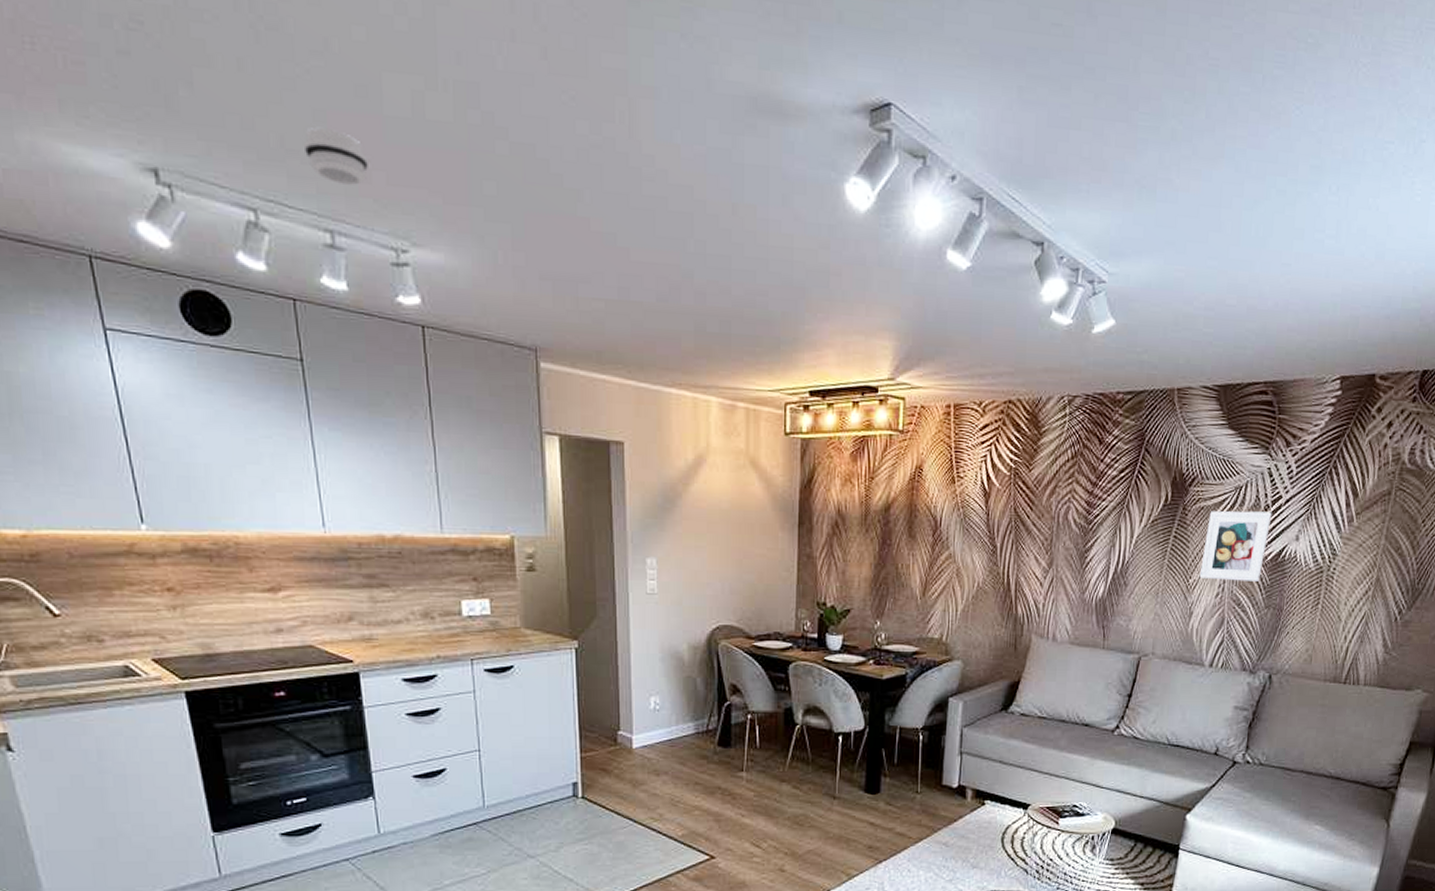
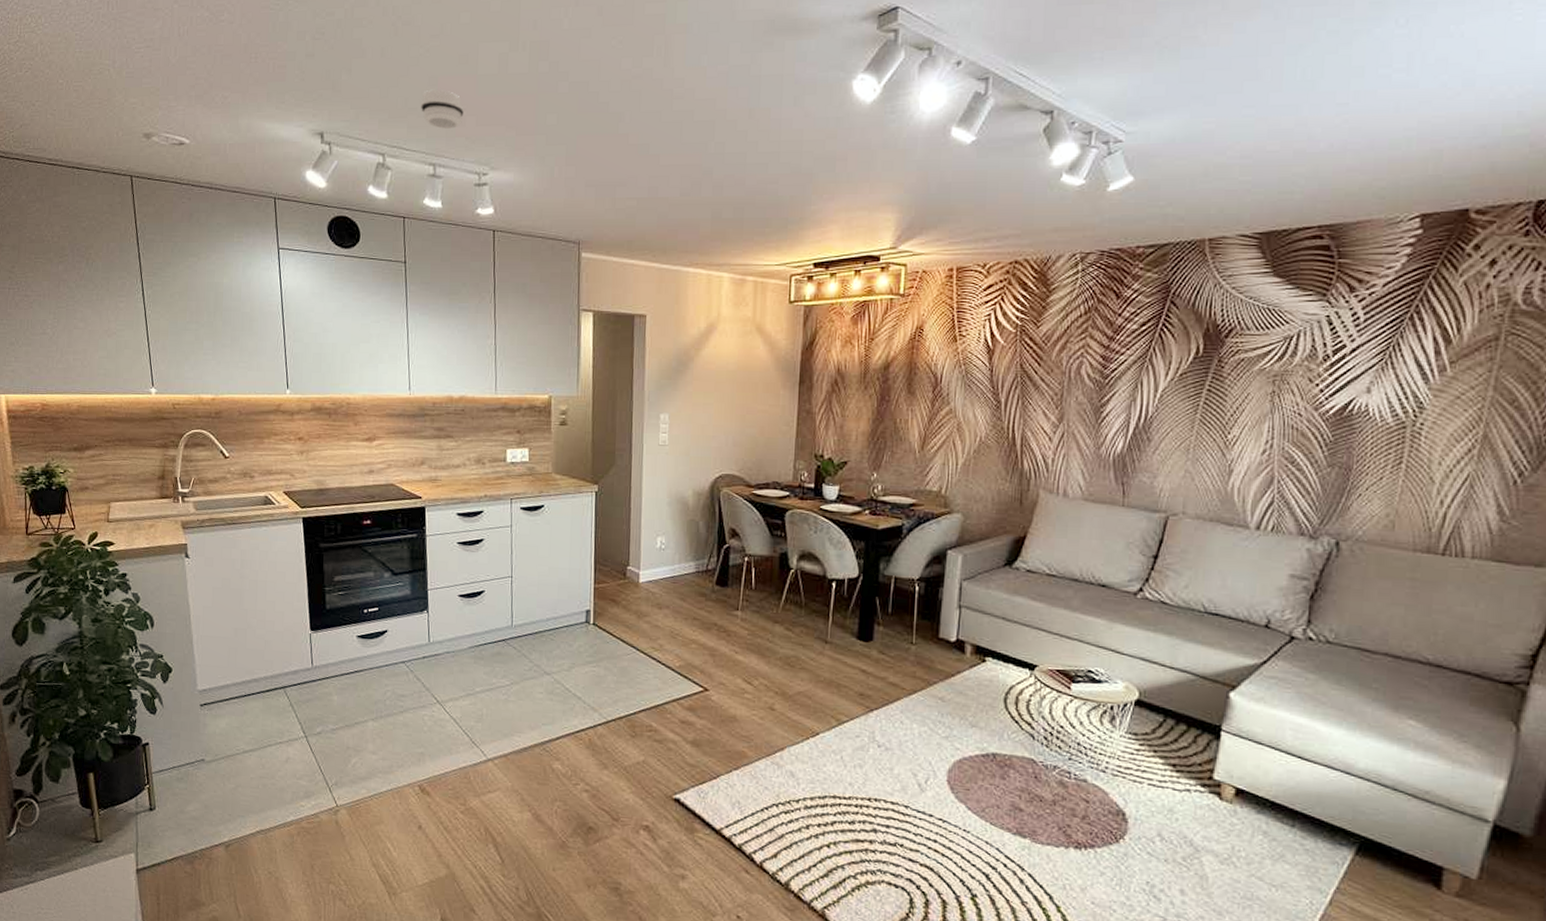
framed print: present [1199,511,1272,582] -> none [1240,362,1334,438]

